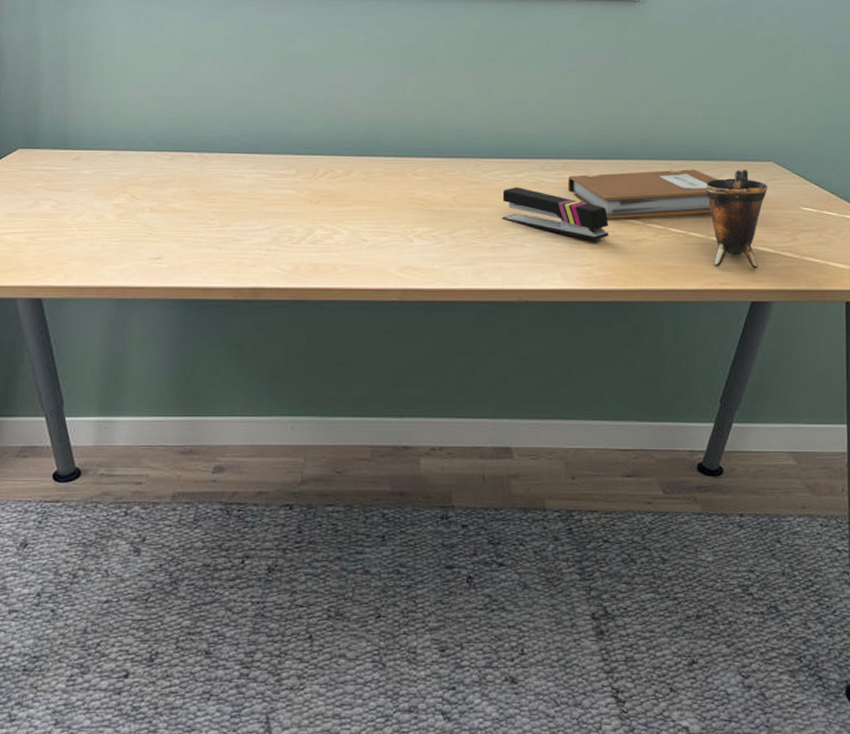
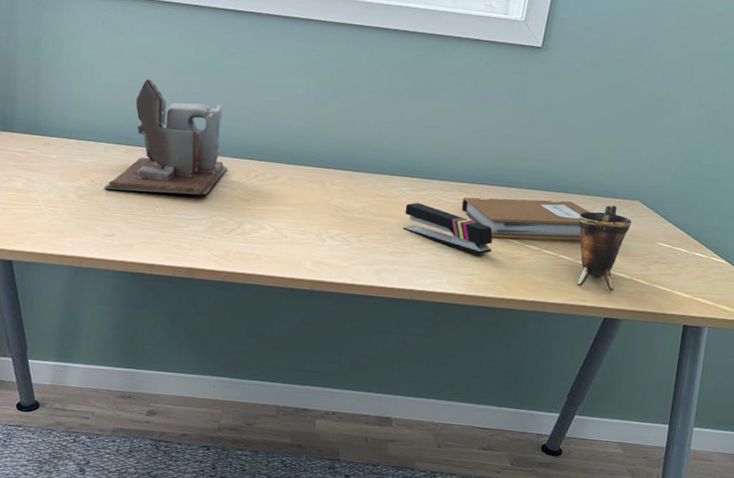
desk organizer: none [146,74,291,205] -> present [103,78,227,195]

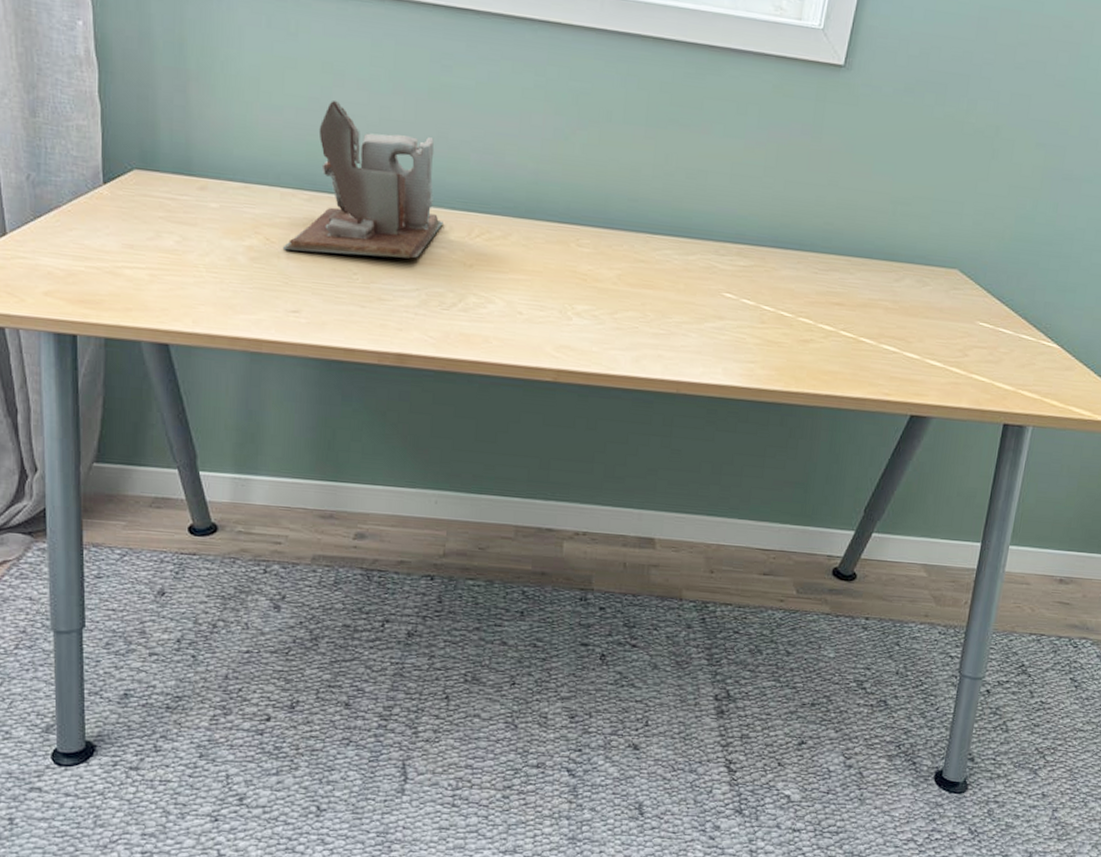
stapler: present [403,203,493,255] -> none [668,270,779,337]
notebook: present [461,197,590,241] -> none [740,263,898,319]
cup: present [577,205,632,291] -> none [880,274,949,382]

